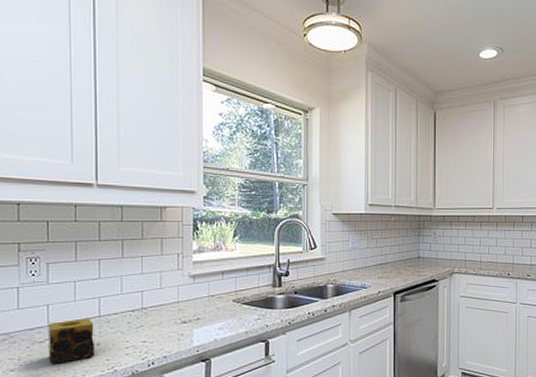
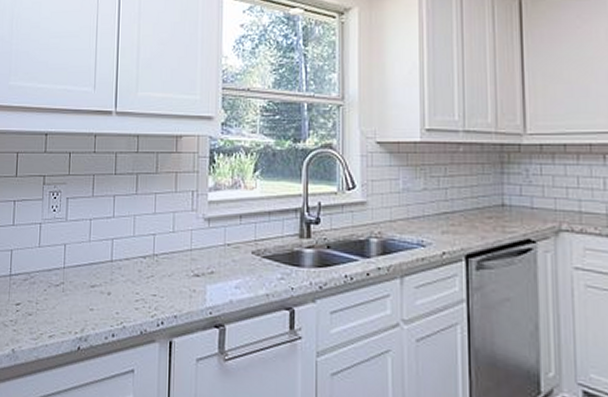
candle: present [49,318,96,365] -> none [63,261,106,313]

